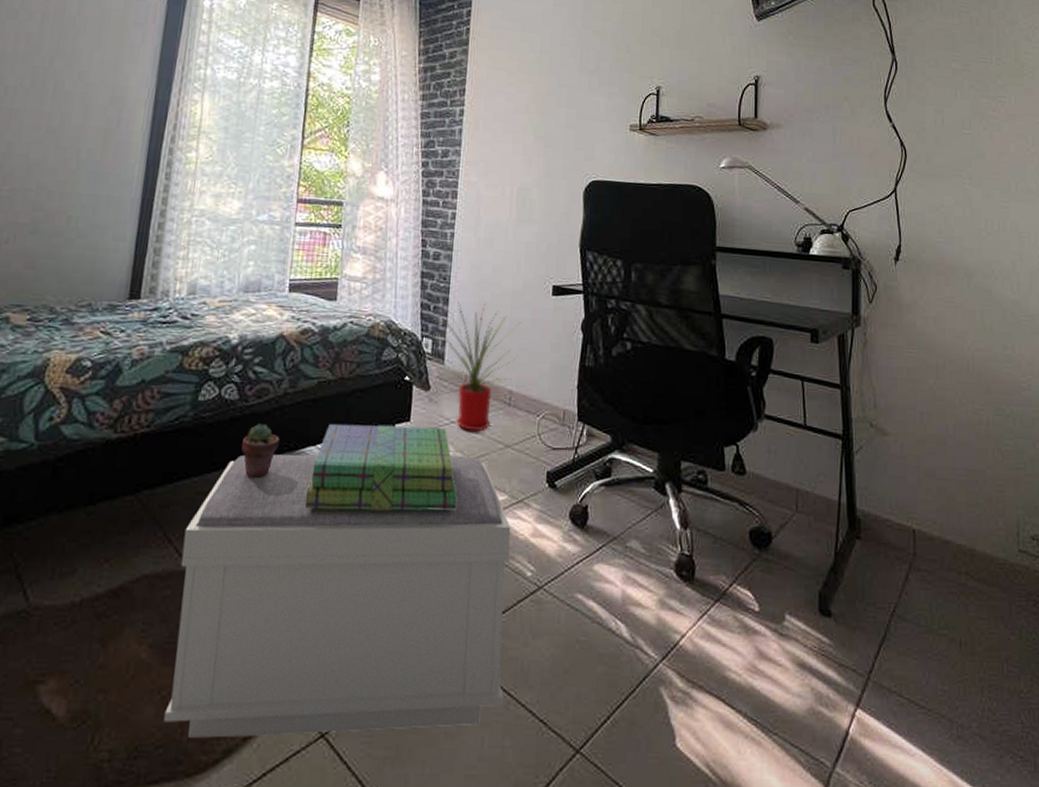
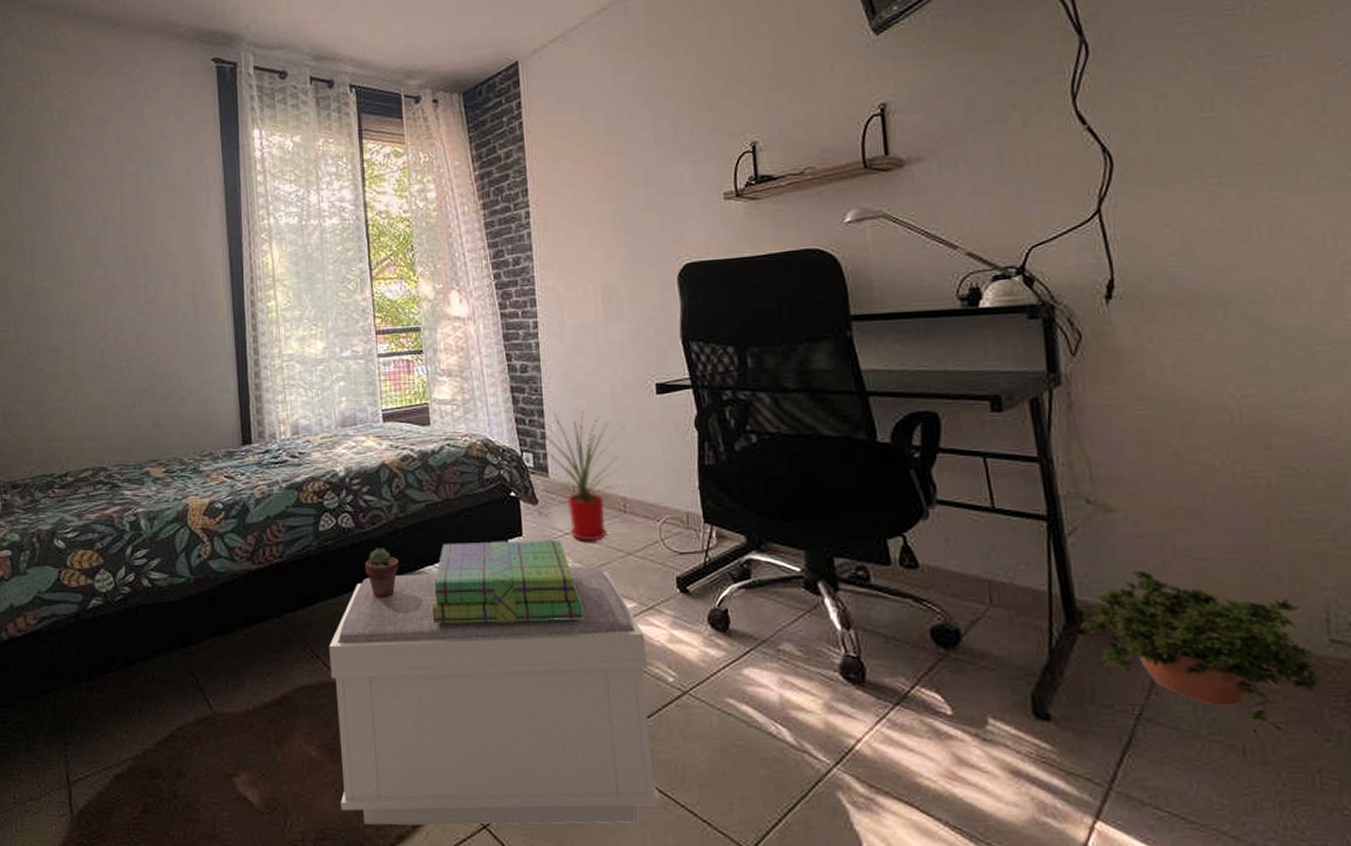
potted plant: none [858,485,1013,628] -> present [1080,570,1324,733]

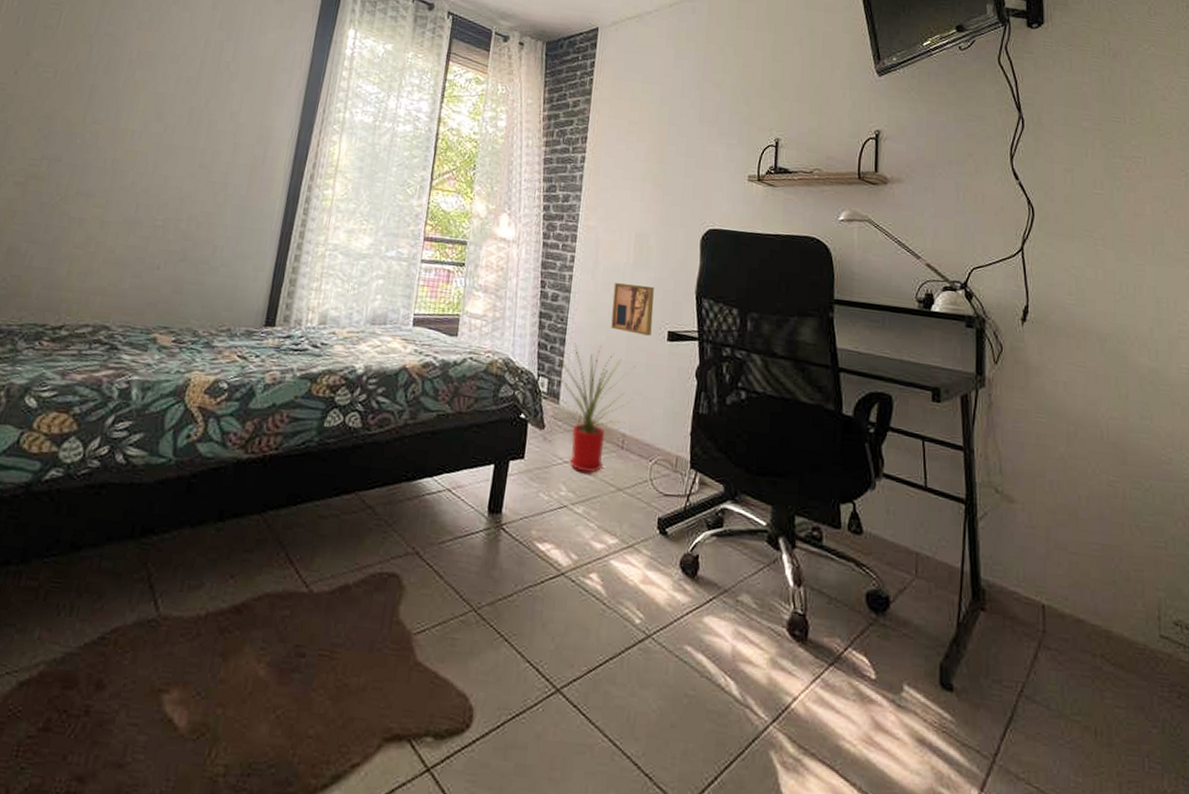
bench: present [329,566,661,826] -> none [277,482,621,773]
potted succulent: present [365,548,399,599] -> none [362,452,398,507]
stack of books: present [432,540,584,624] -> none [420,457,569,551]
wall art: none [586,340,637,393] -> present [611,283,654,336]
potted plant: present [1080,570,1324,733] -> none [982,556,1154,718]

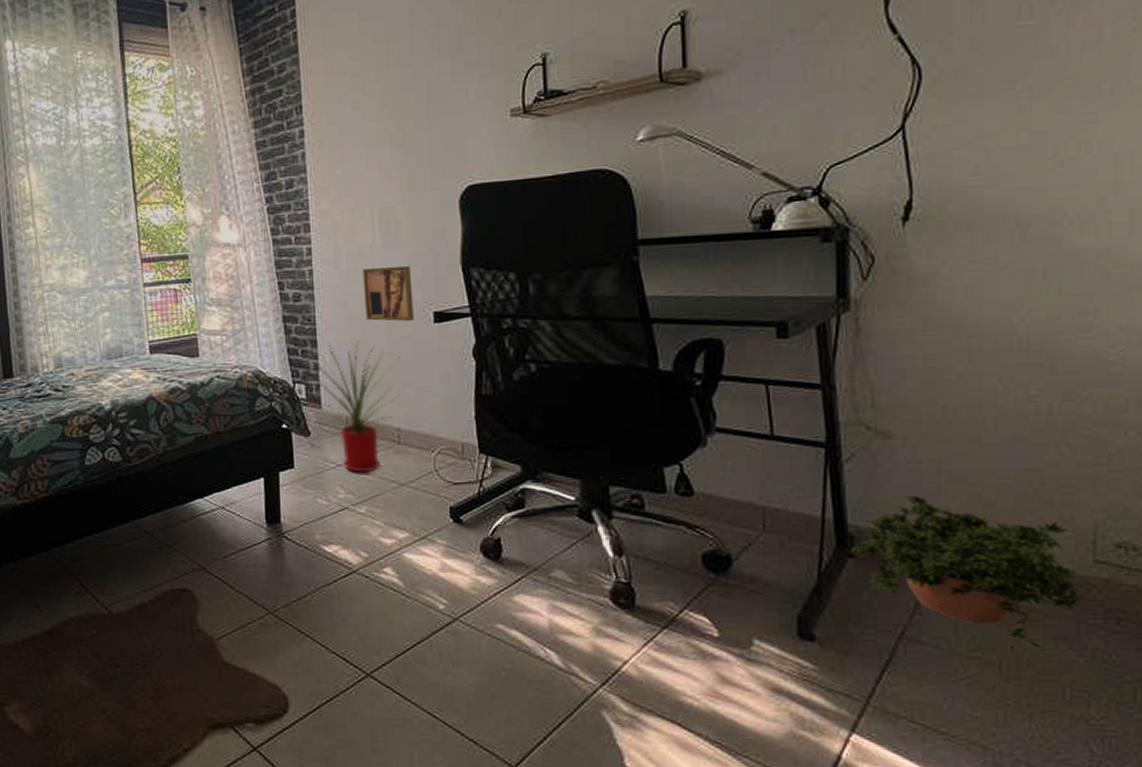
potted plant: none [982,556,1154,718] -> present [850,495,1083,649]

